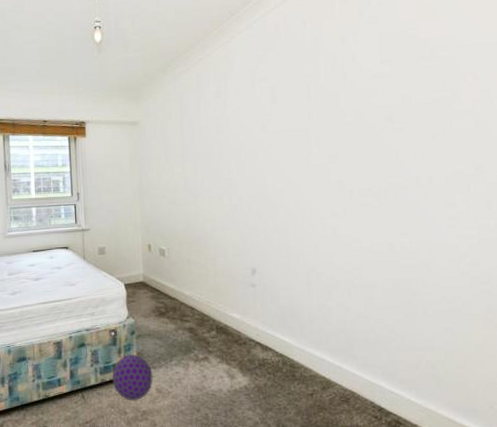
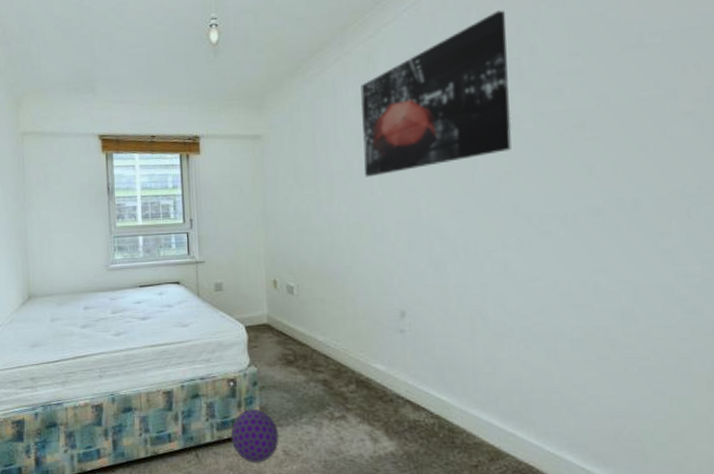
wall art: none [219,24,338,158] -> present [360,10,512,177]

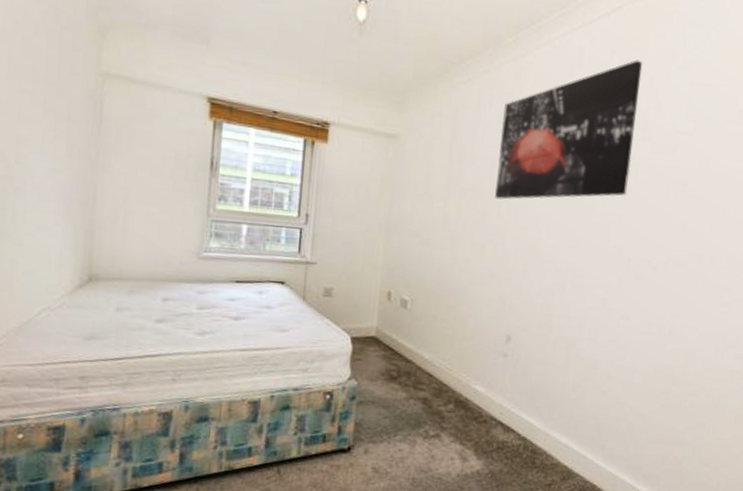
ball: present [230,409,279,464] -> none [319,424,371,481]

